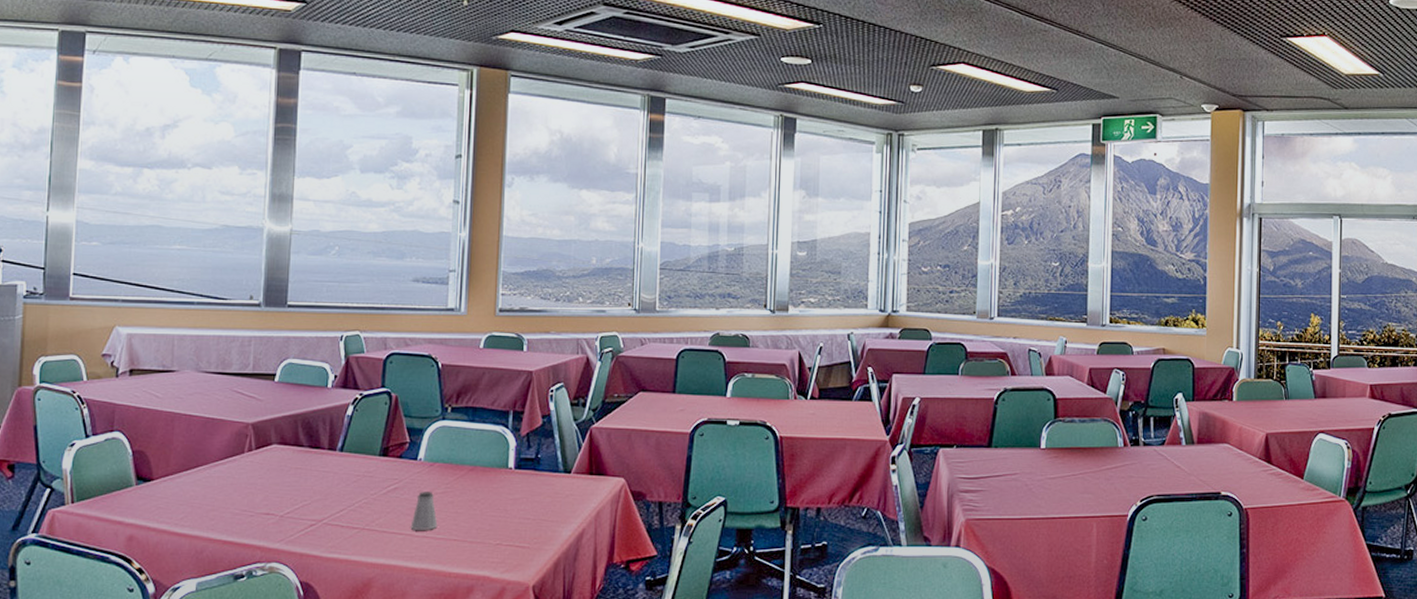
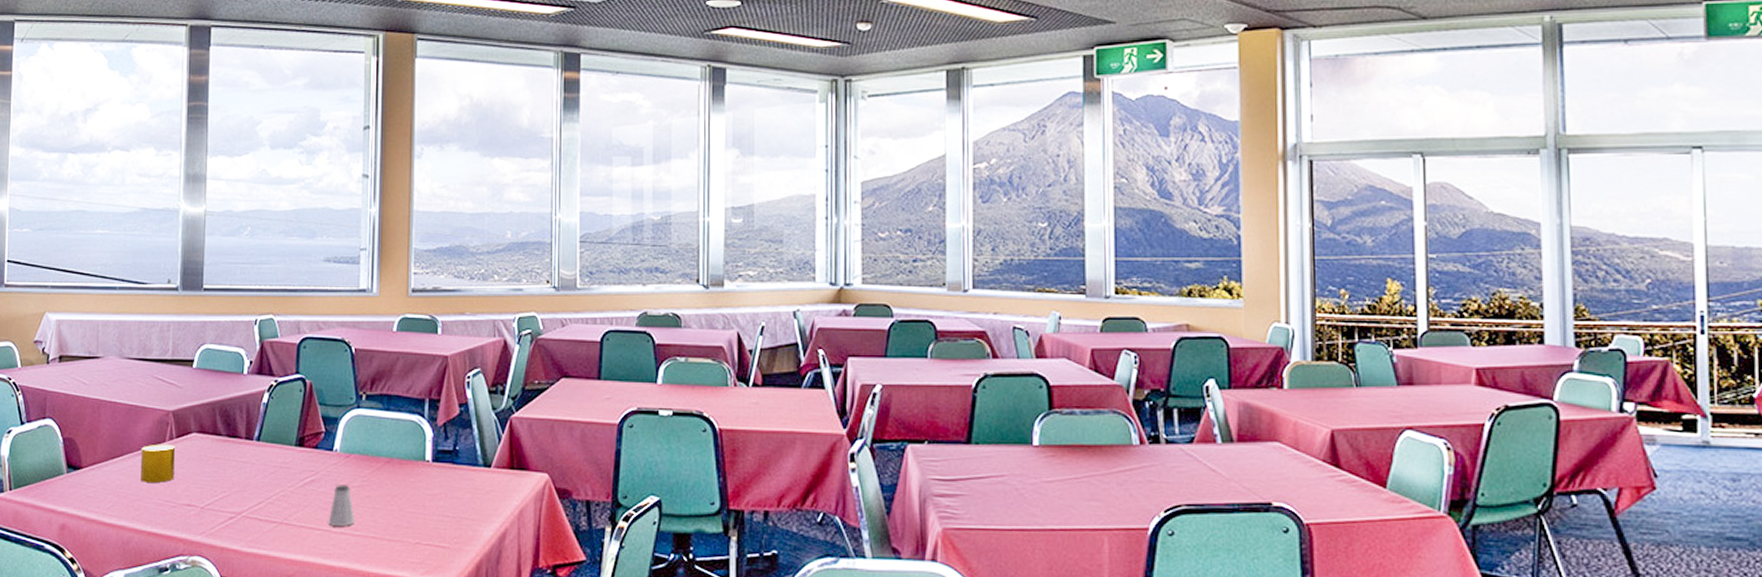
cup: none [216,455,255,493] -> present [140,444,176,483]

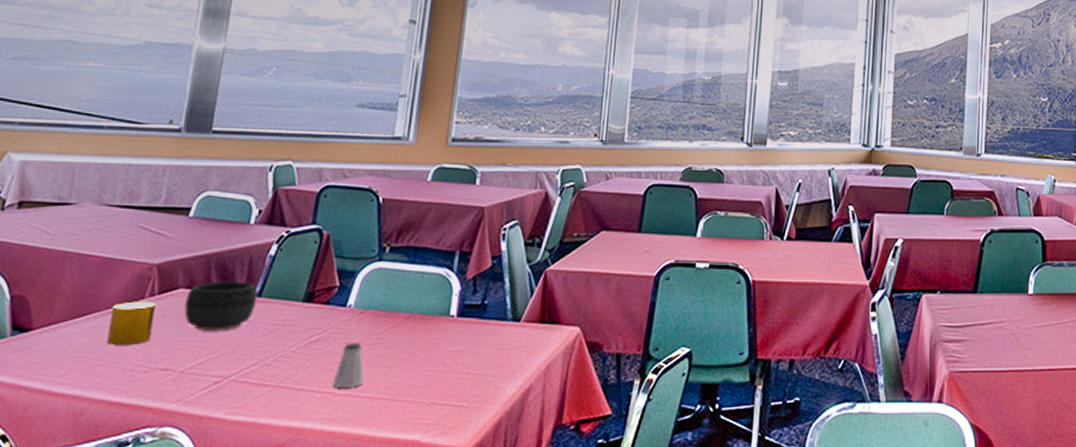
bowl: none [198,426,256,471] -> present [184,281,257,330]

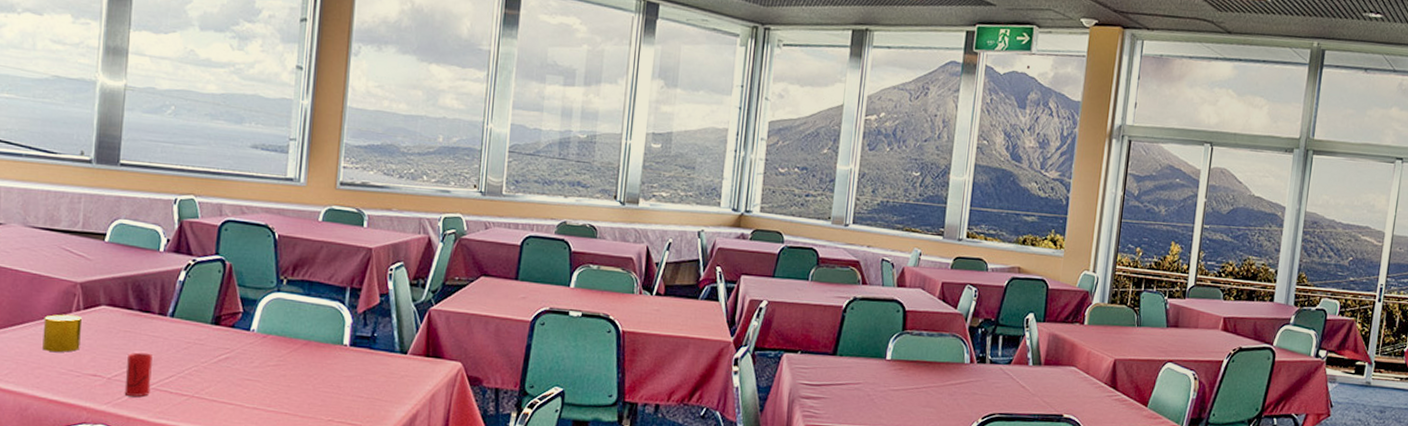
bowl: present [184,281,257,330] -> none [107,301,170,345]
cup: none [198,339,234,390] -> present [124,352,152,397]
saltshaker: present [332,343,364,387] -> none [241,363,269,402]

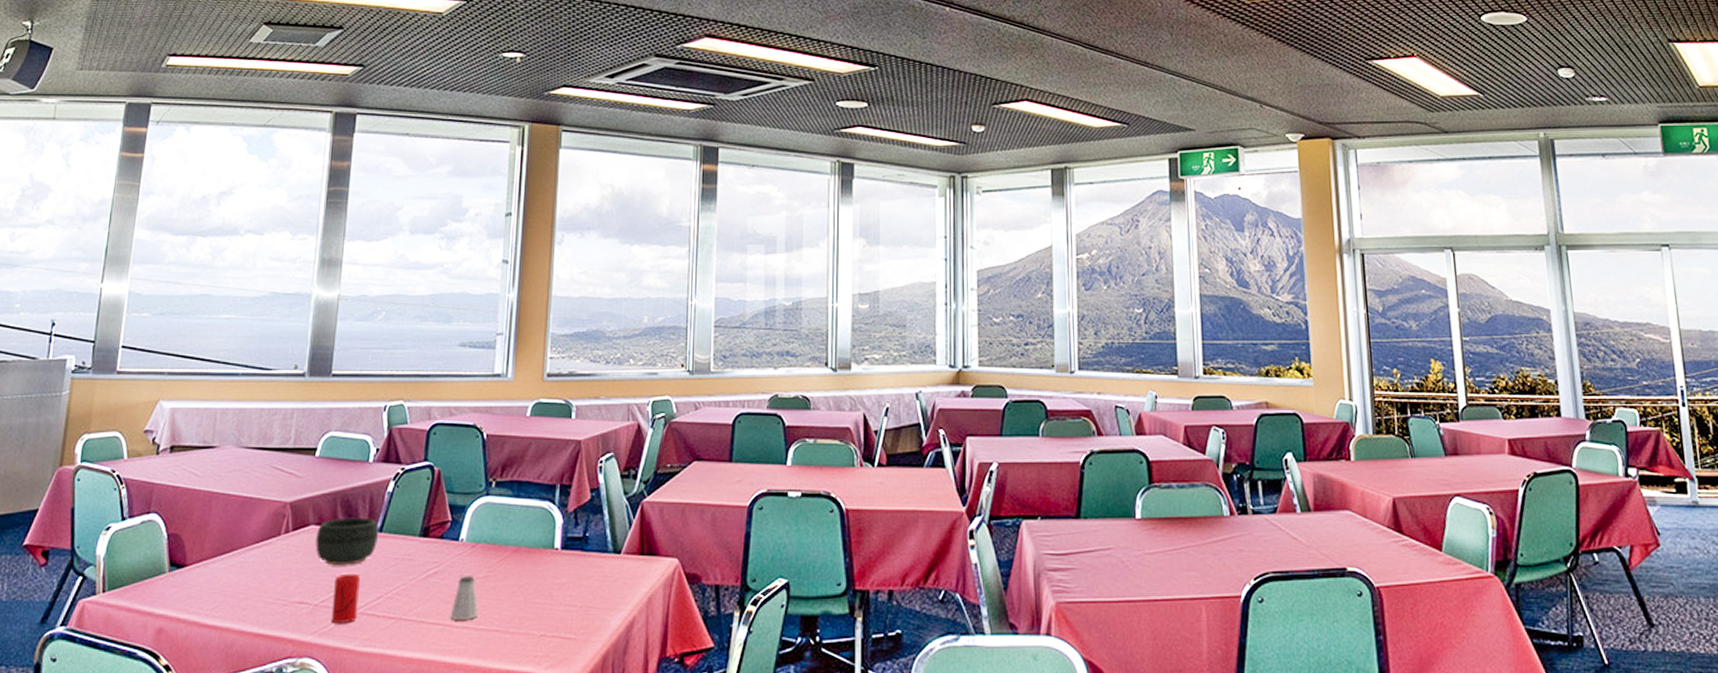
cup: present [42,314,83,352] -> none [250,538,291,579]
bowl: none [107,301,170,345] -> present [315,517,378,565]
saltshaker: none [241,363,269,402] -> present [450,576,479,620]

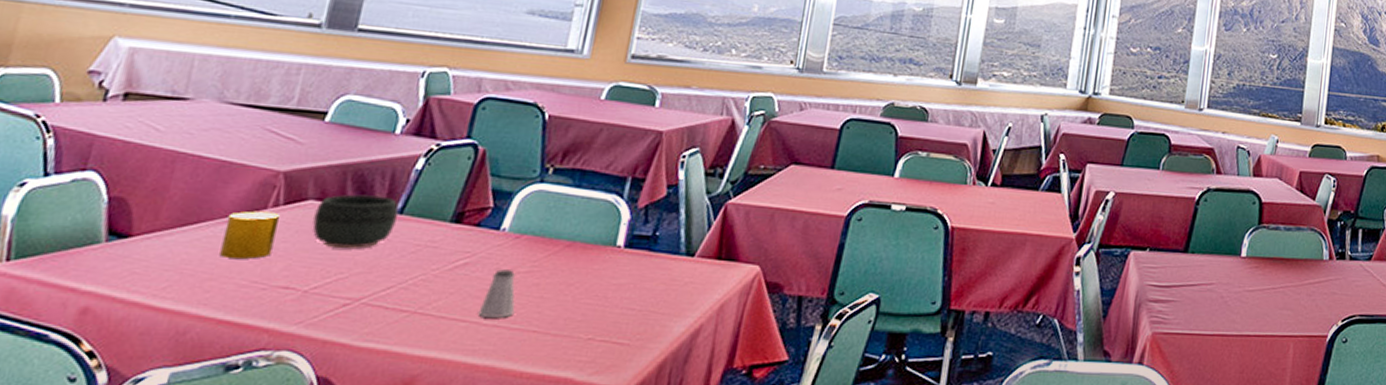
cup: none [250,538,291,579] -> present [220,210,281,259]
cup: present [331,573,360,623] -> none [323,258,368,314]

